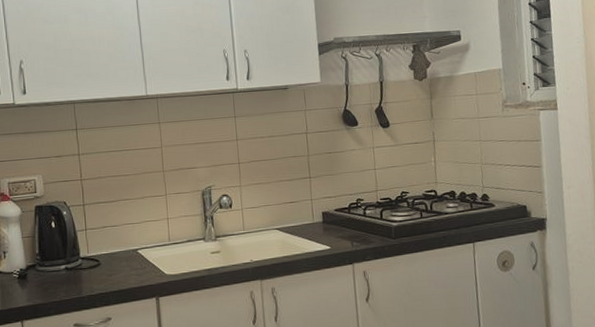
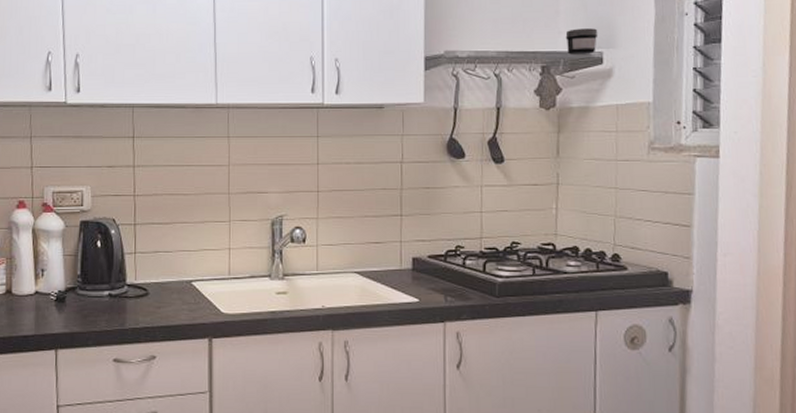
jar: none [429,12,456,34] -> present [565,28,598,55]

